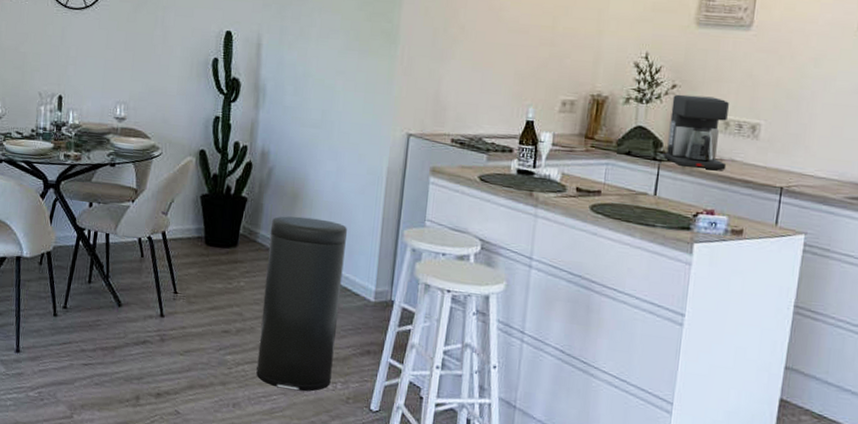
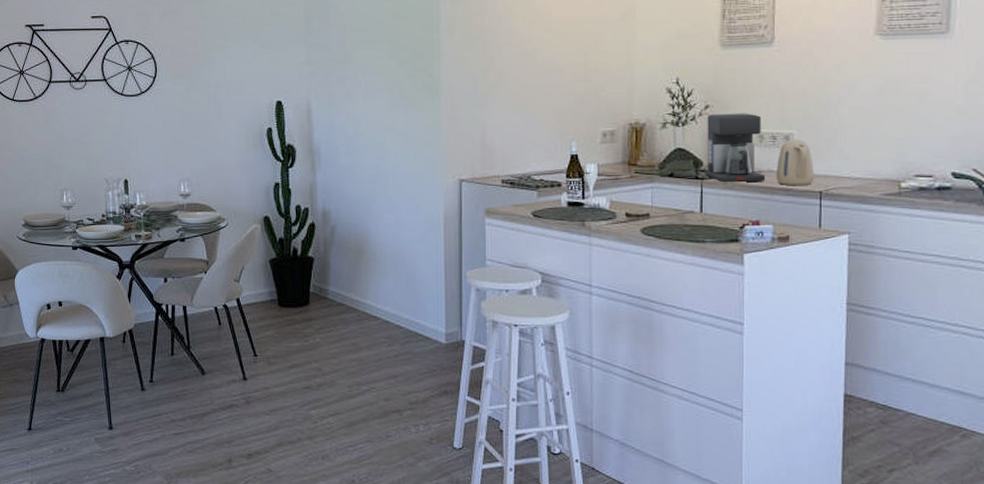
pedal bin: present [256,216,347,391] -> none [339,270,413,437]
kettle: none [736,130,778,180] -> present [776,139,814,186]

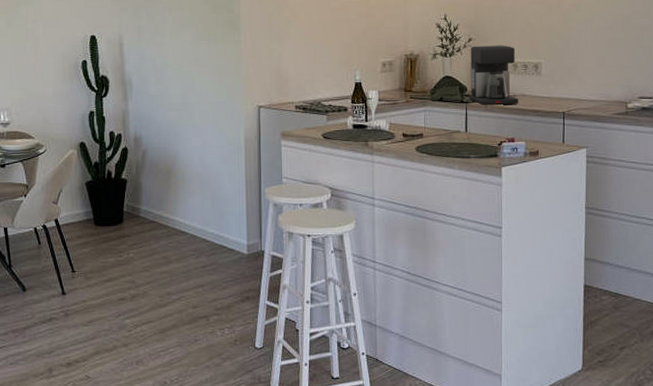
kettle: present [776,139,814,186] -> none [527,67,558,108]

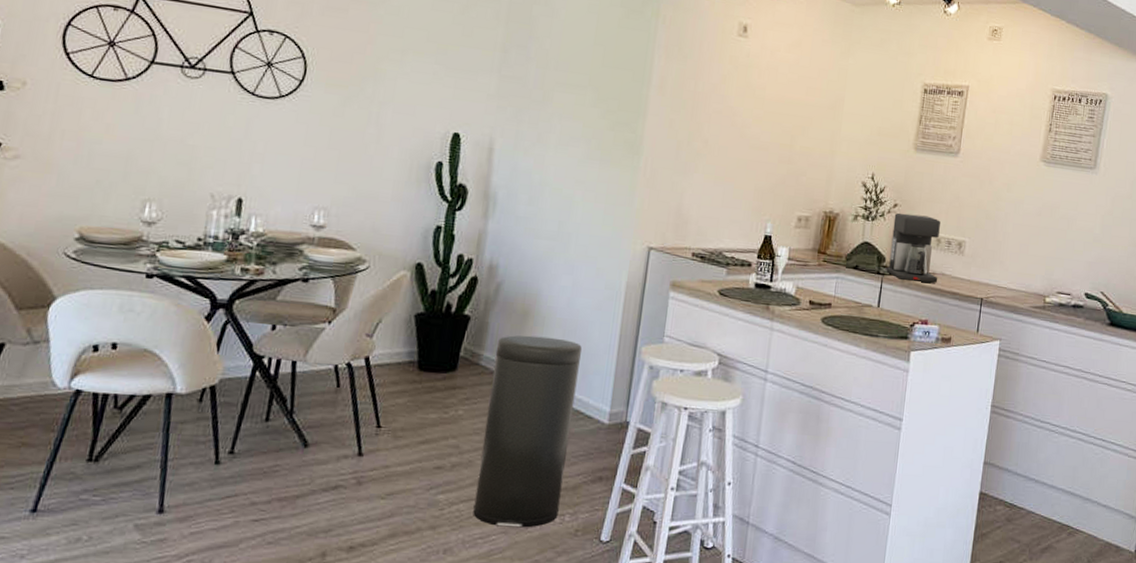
pedal bin: none [150,189,219,341] -> present [473,335,582,528]

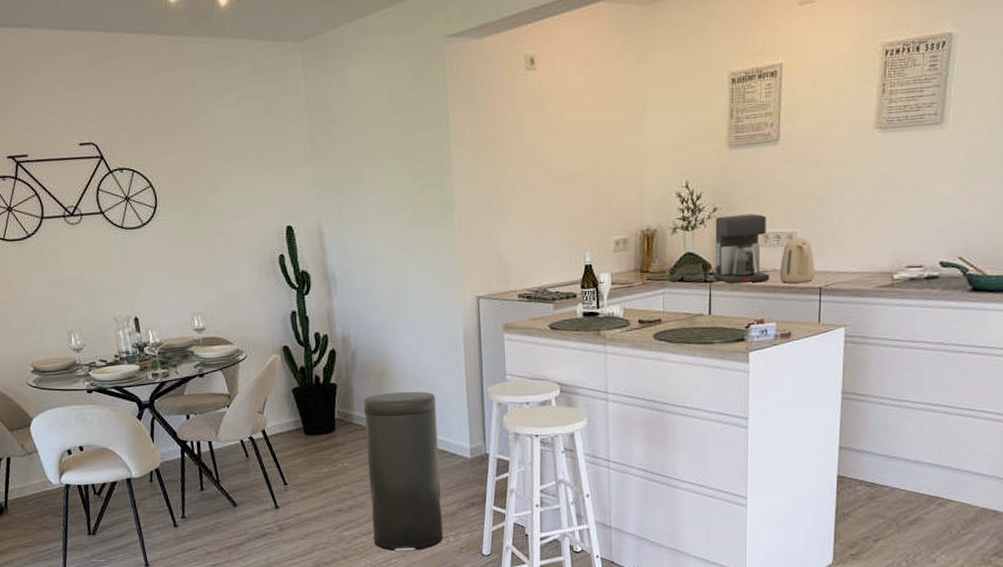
kettle: none [946,246,979,292] -> present [779,237,815,284]

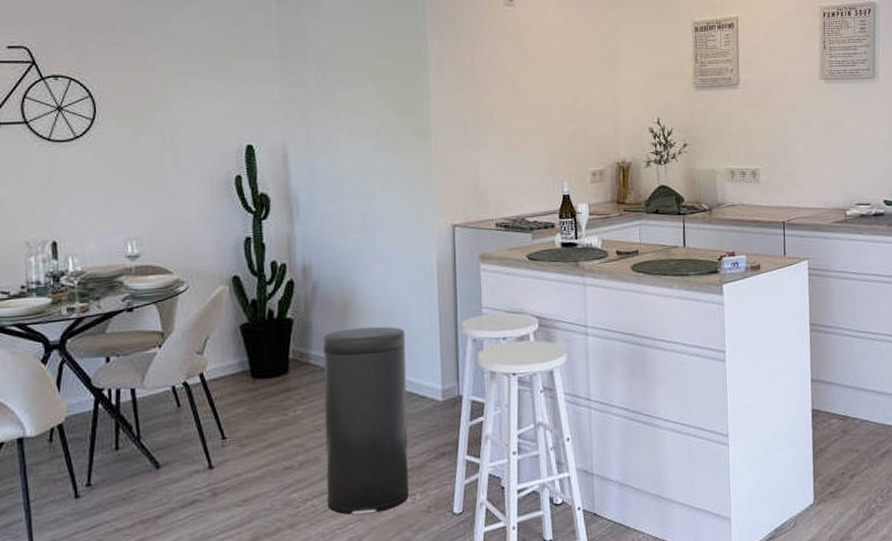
coffee maker: present [714,213,770,285] -> none [685,150,738,218]
kettle: present [779,237,815,284] -> none [746,174,778,218]

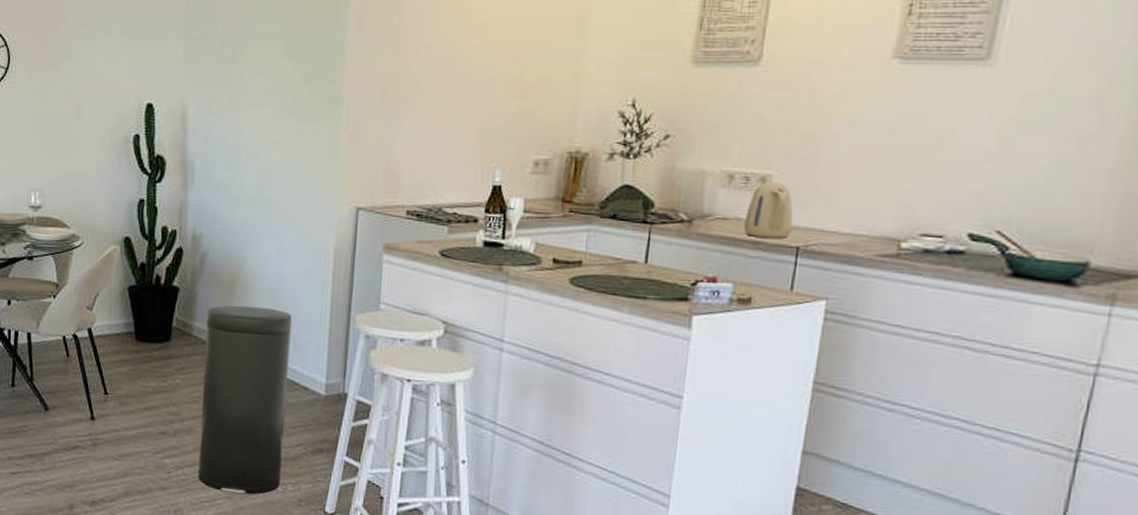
kettle: none [746,174,778,218] -> present [743,182,793,239]

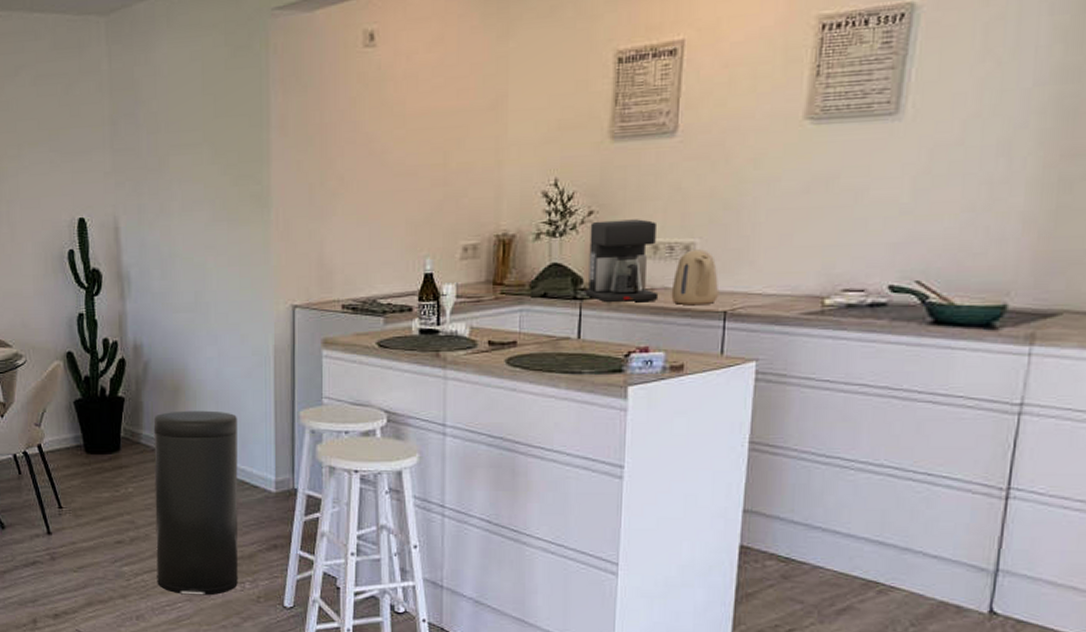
coffee maker: none [657,145,733,231] -> present [587,219,659,304]

